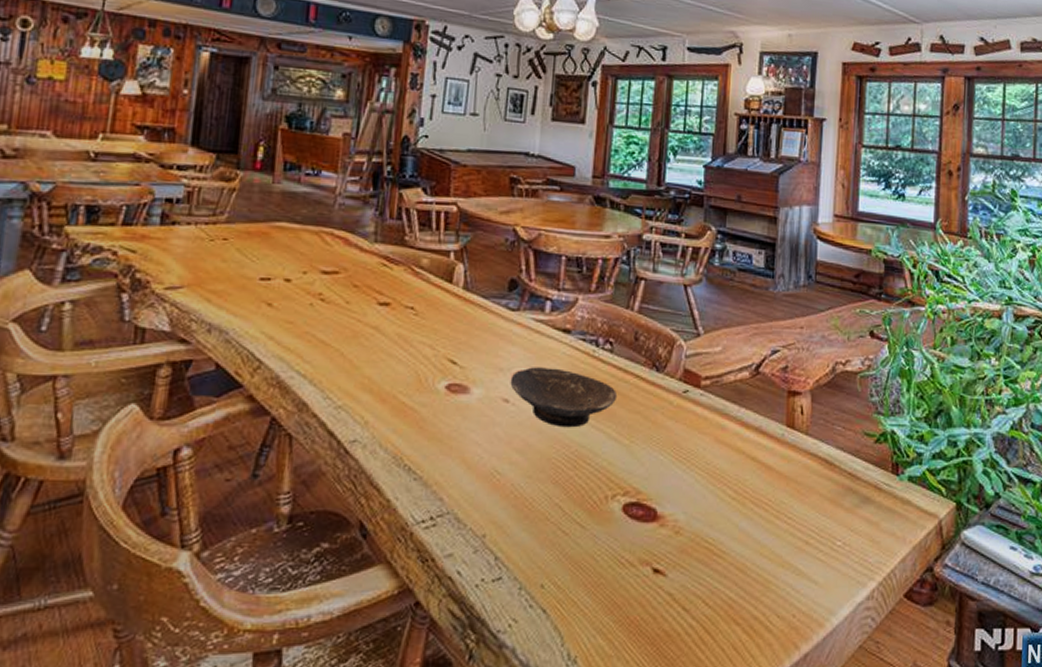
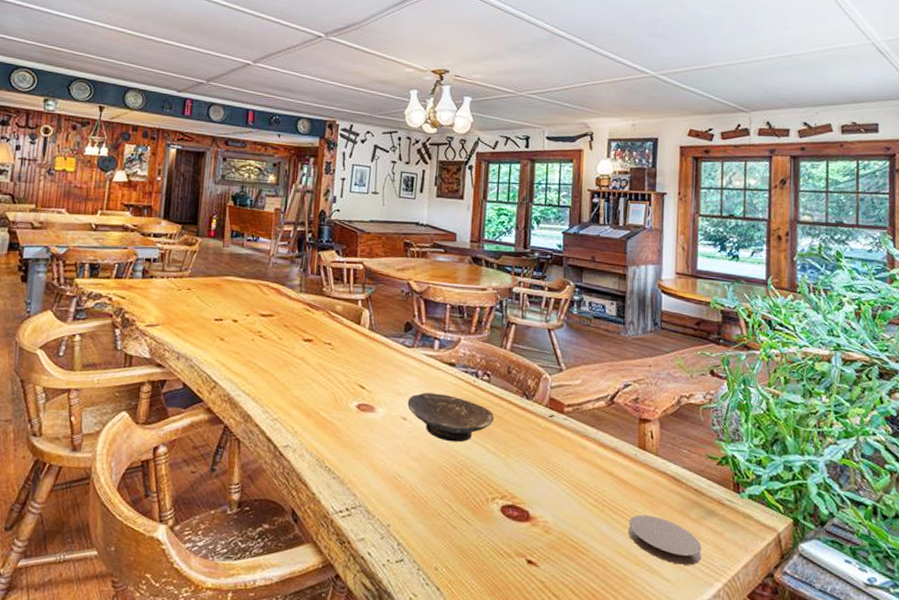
coaster: none [773,507,856,563] -> present [629,515,702,565]

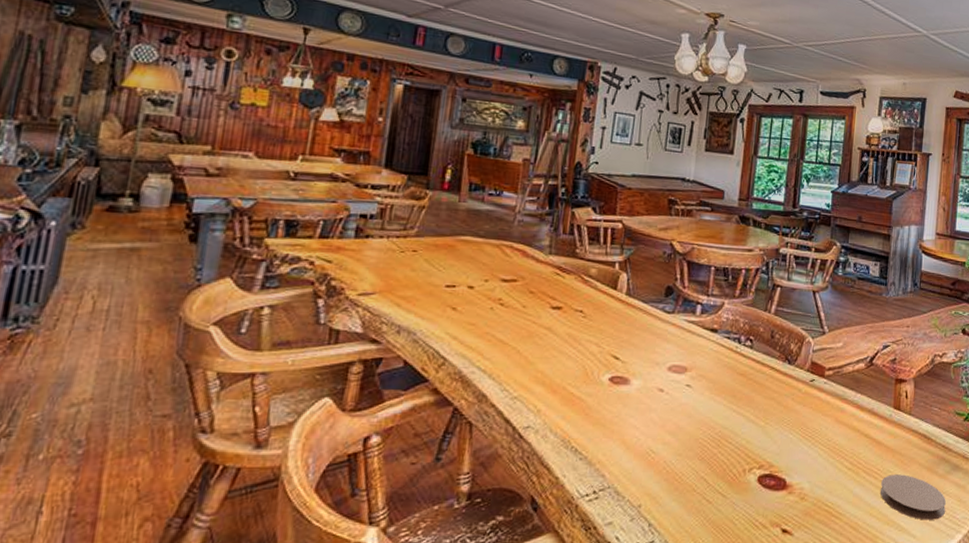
bowl: present [407,392,495,442] -> none [665,361,756,413]

